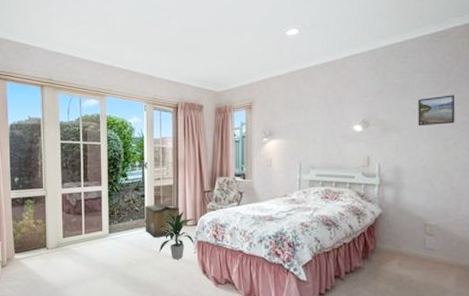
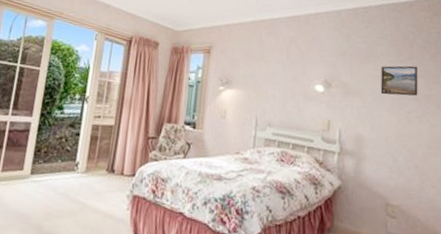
cardboard box: present [145,203,179,238] -> none [73,144,117,187]
indoor plant: present [159,211,196,260] -> none [86,157,135,216]

